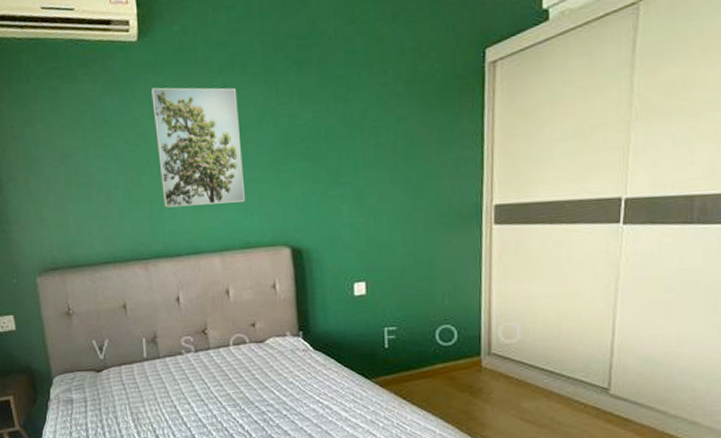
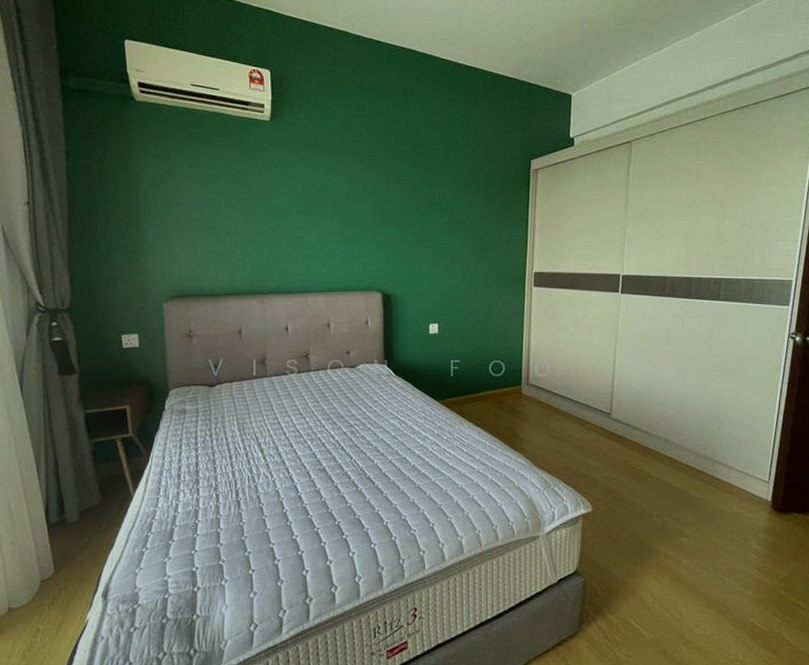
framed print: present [151,87,245,208] -> none [278,158,348,254]

